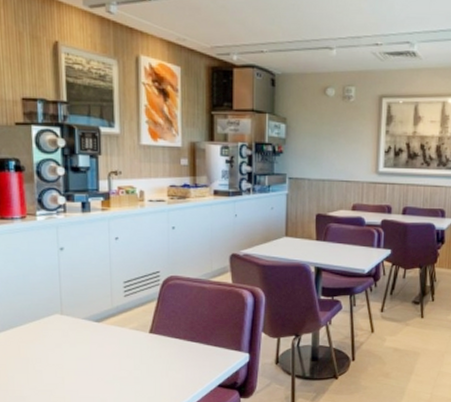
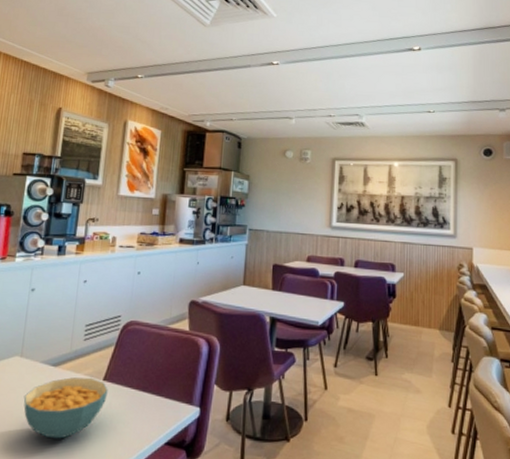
cereal bowl: none [71,331,156,386] -> present [23,377,108,439]

